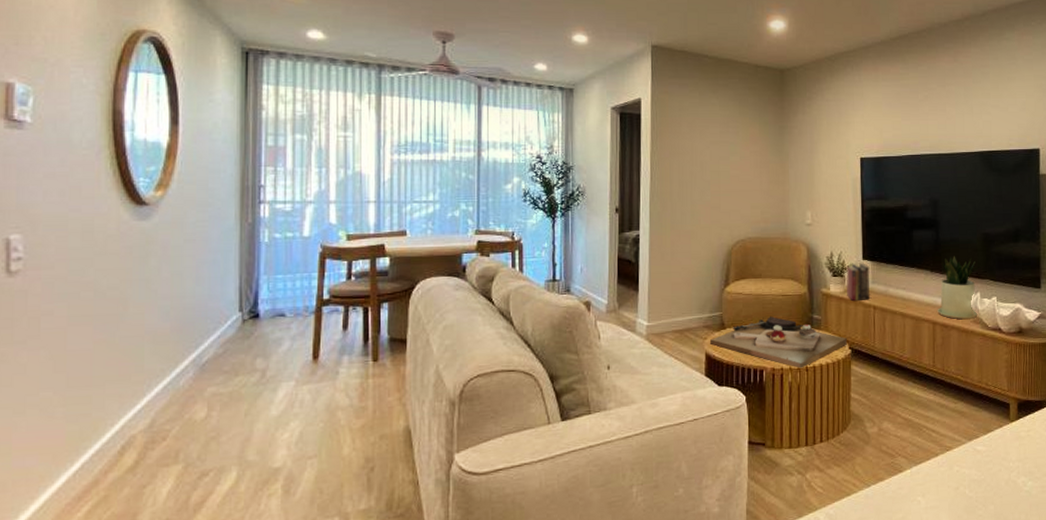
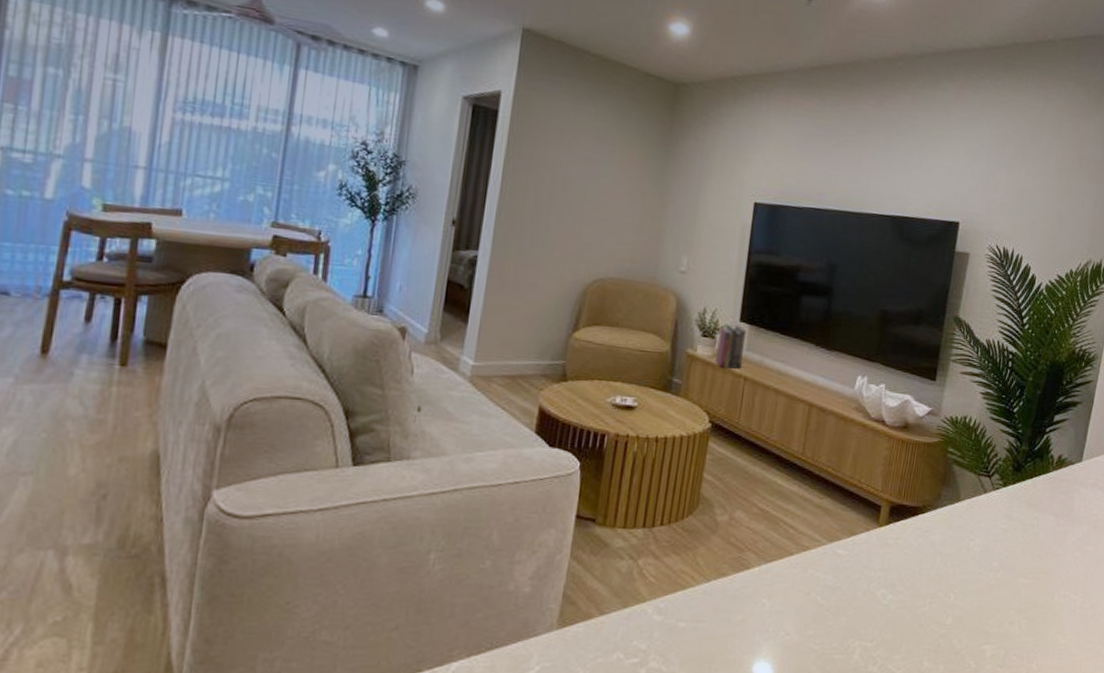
decorative tray: present [710,315,847,368] -> none [546,372,708,438]
planter: present [937,256,978,320] -> none [816,331,868,406]

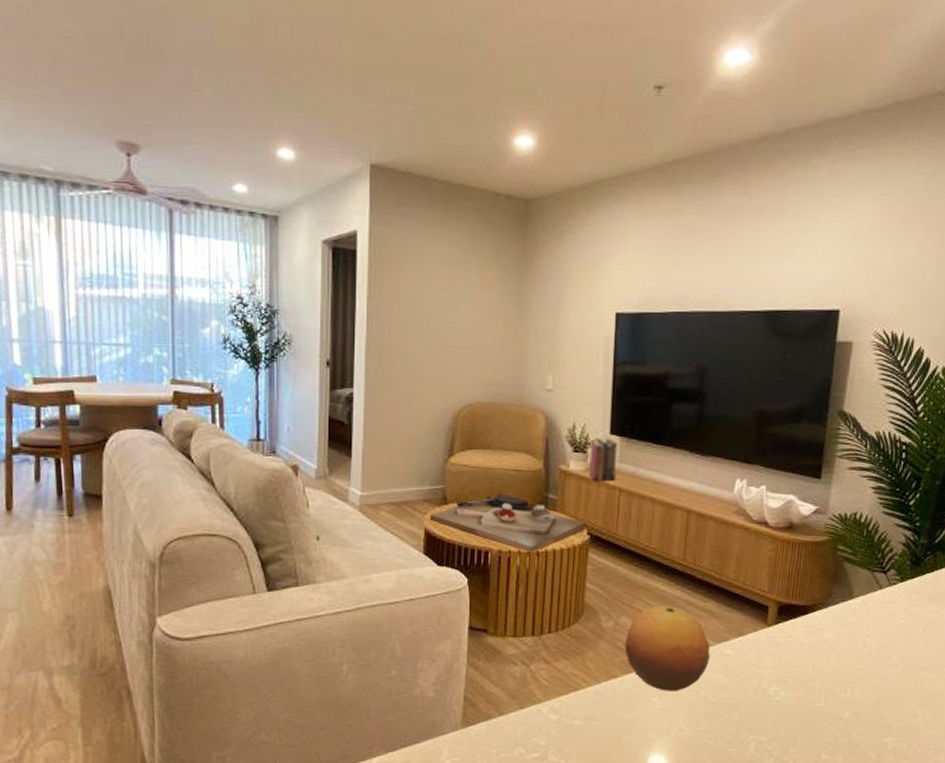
decorative tray: none [546,372,708,438] -> present [430,492,585,552]
fruit: none [737,500,823,592] -> present [624,605,710,691]

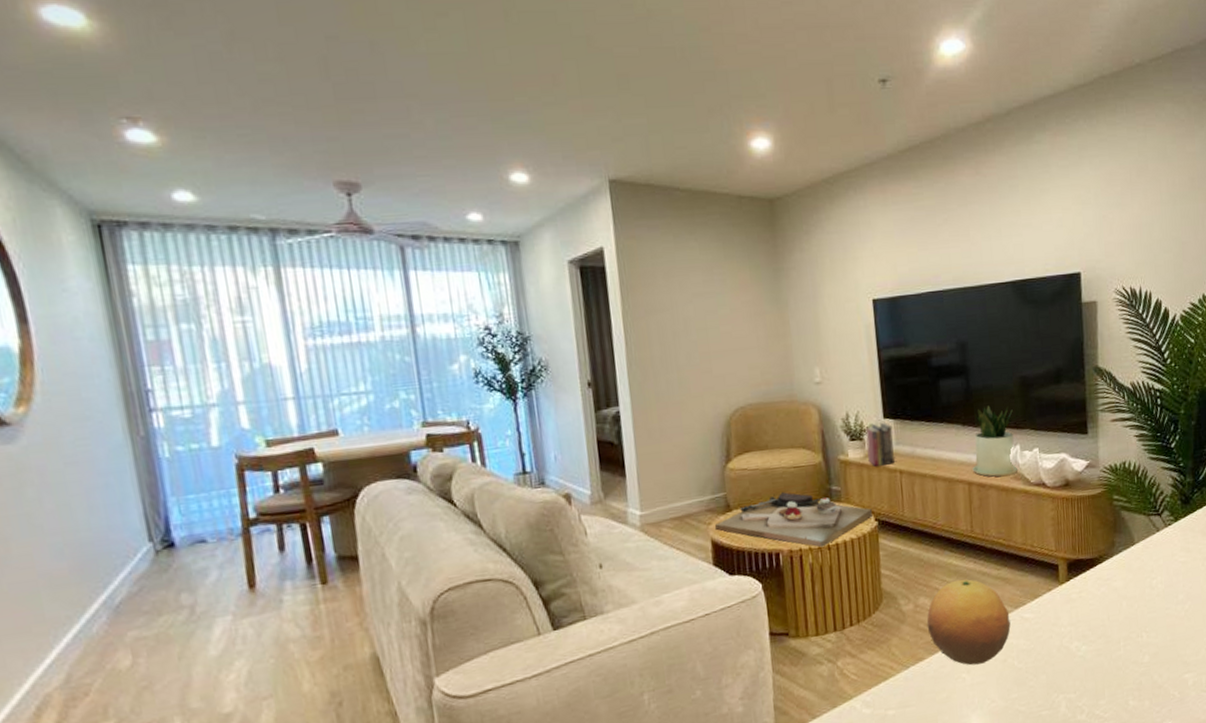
planter: none [693,435,745,510] -> present [972,405,1019,477]

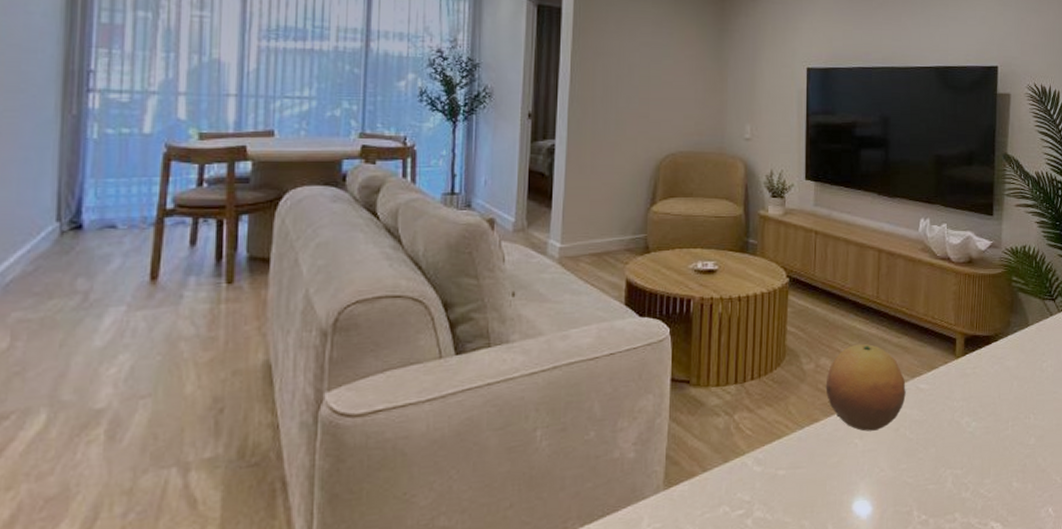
decorative tray: present [715,491,872,548] -> none [632,239,785,298]
books: present [865,422,895,466] -> none [785,183,813,224]
planter: present [972,405,1019,477] -> none [883,178,927,248]

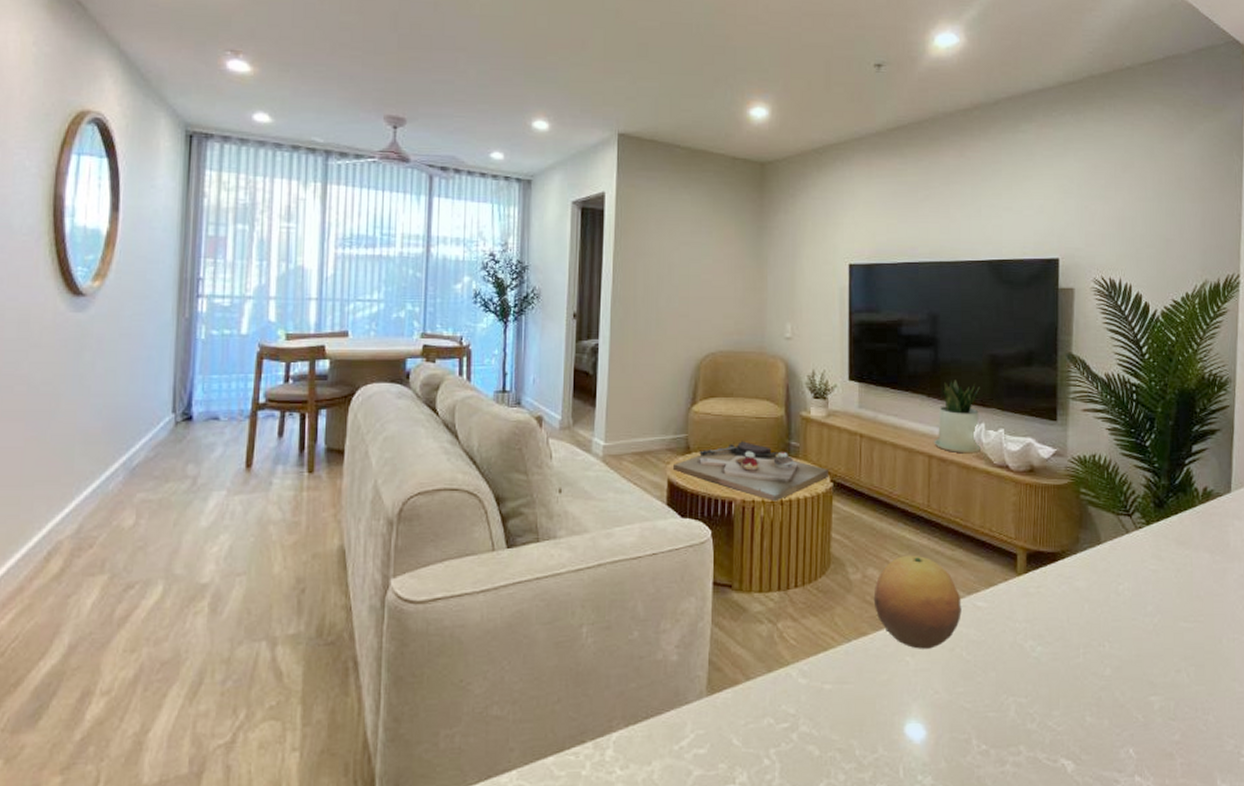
decorative tray: none [632,239,785,298] -> present [674,440,828,502]
planter: none [883,178,927,248] -> present [934,380,982,454]

